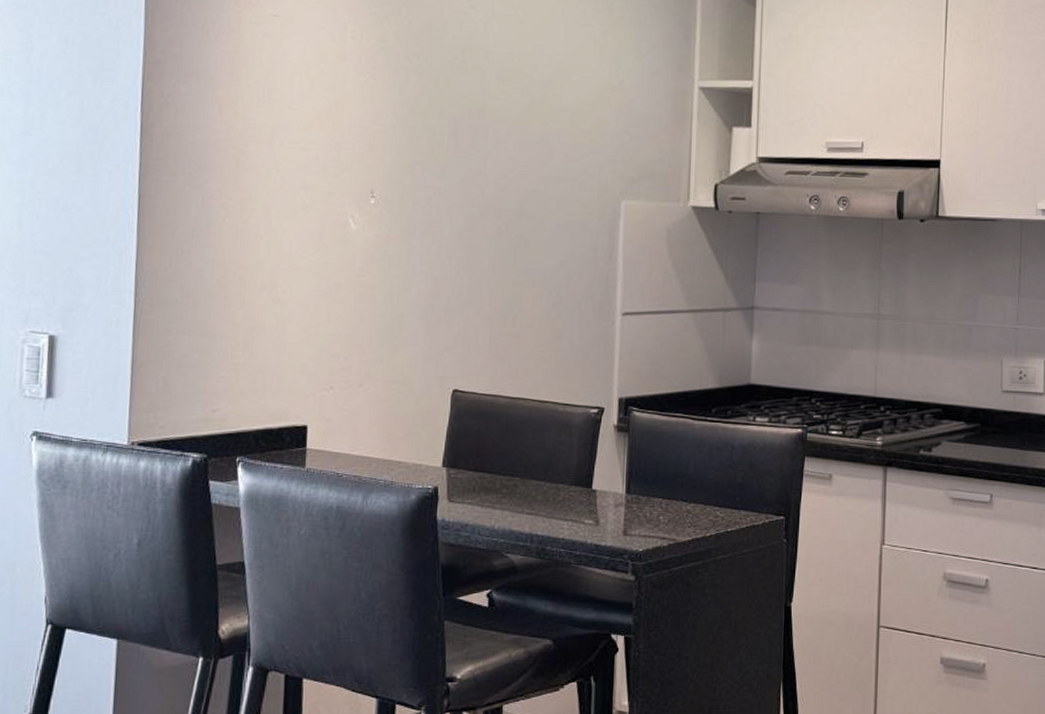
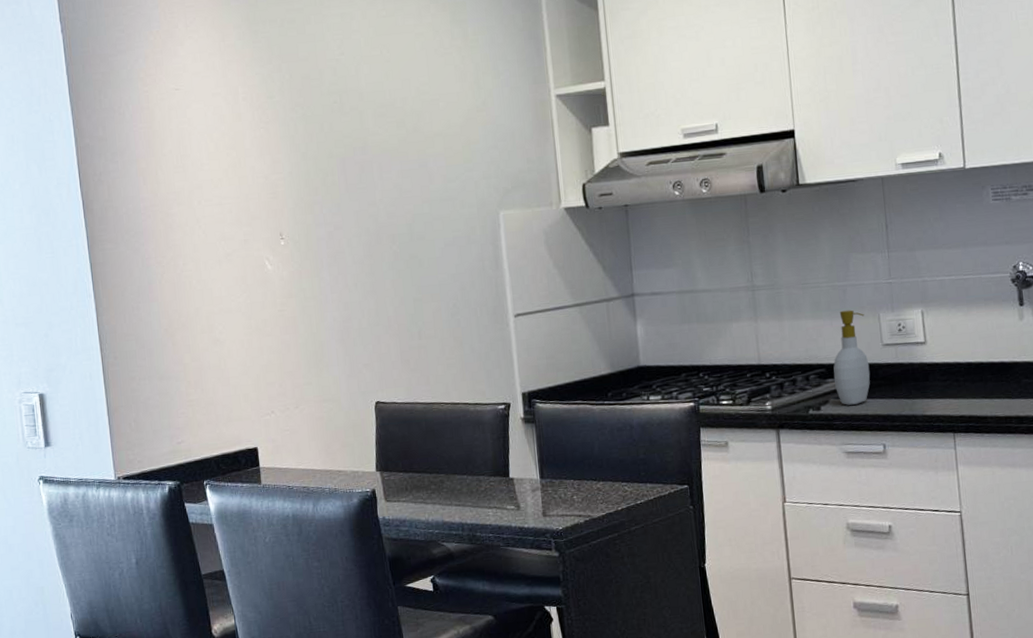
soap bottle: none [949,351,987,450] -> present [833,310,871,405]

